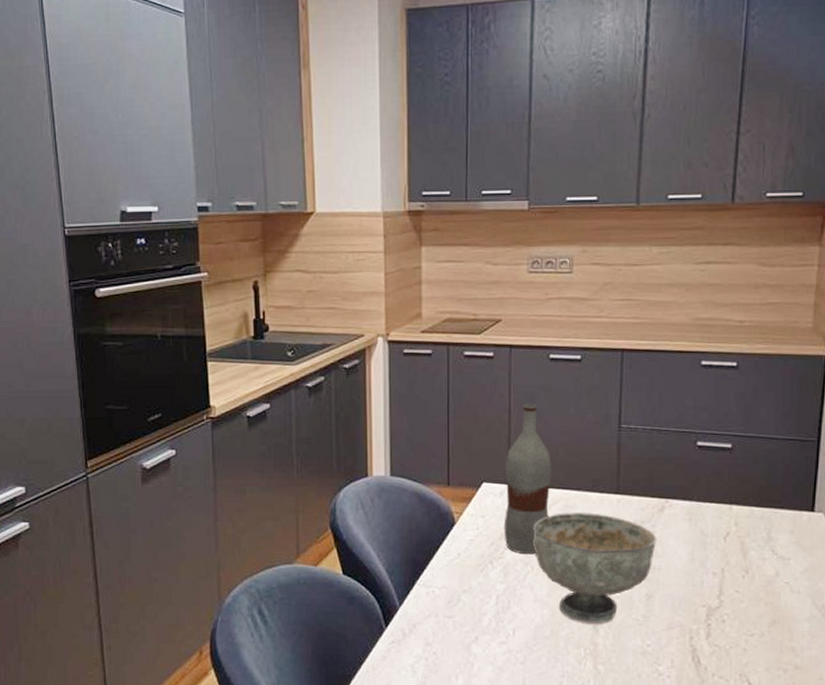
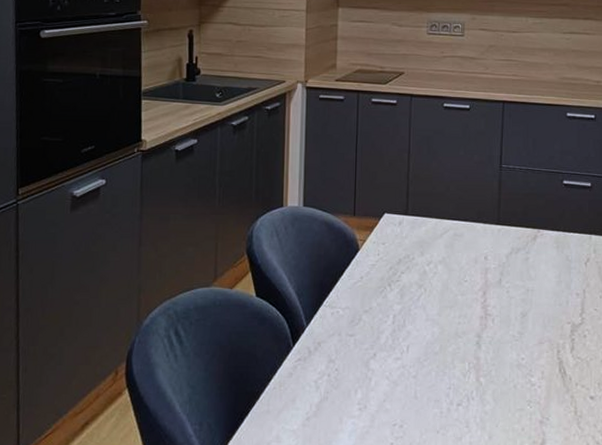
bottle: present [504,404,553,555] -> none [401,145,444,278]
bowl: present [533,513,657,625] -> none [426,241,531,341]

